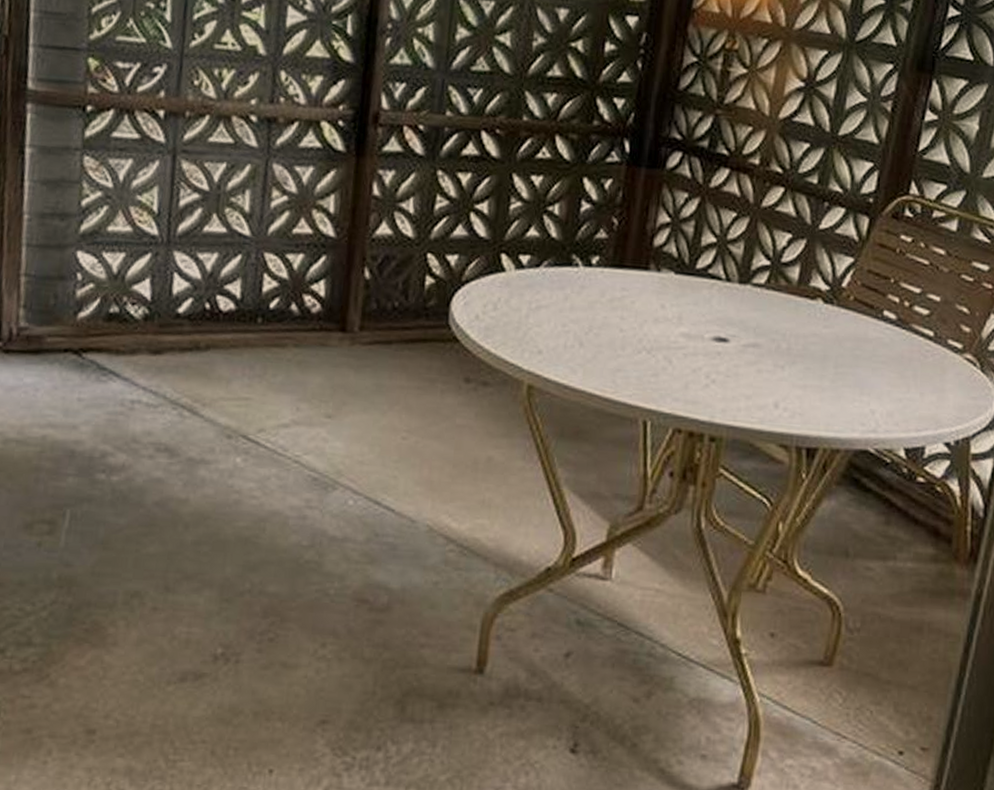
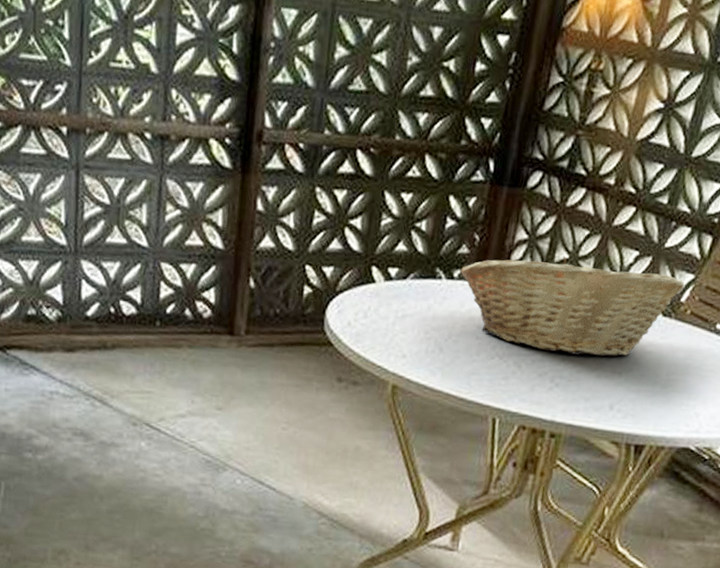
fruit basket: none [598,240,845,349] -> present [460,256,685,357]

